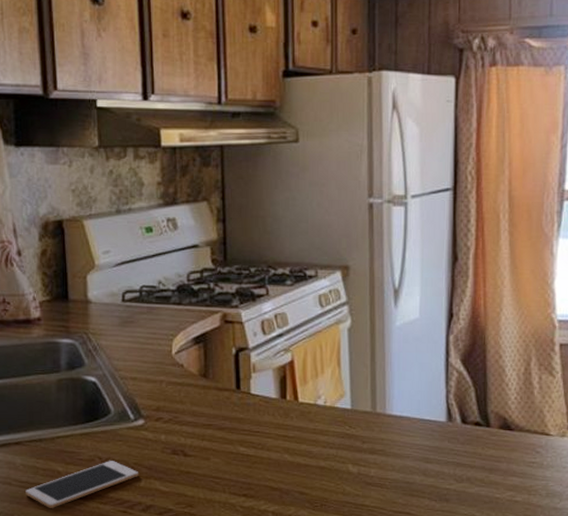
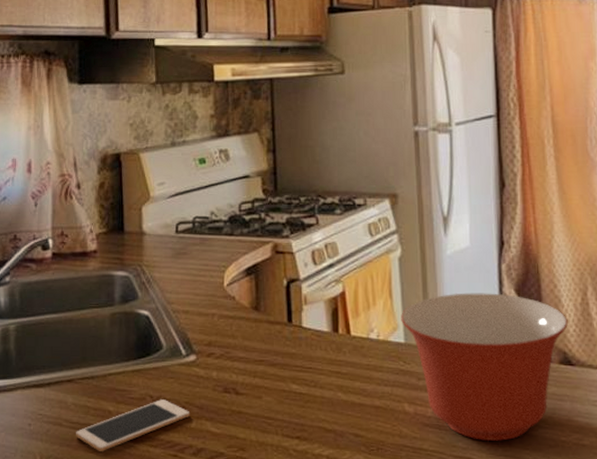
mixing bowl: none [348,362,510,498] -> present [401,293,568,441]

